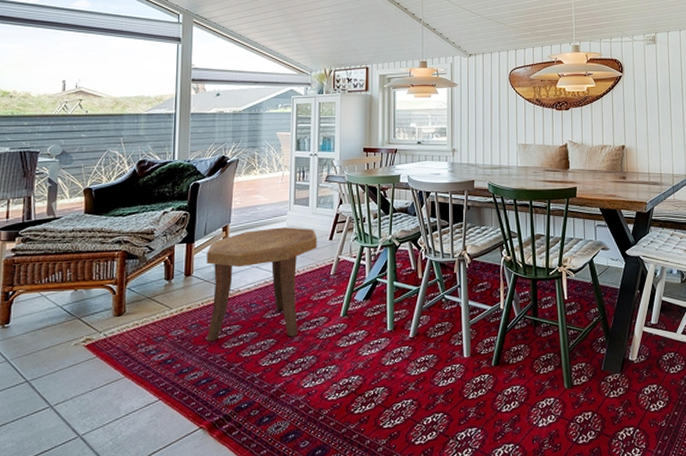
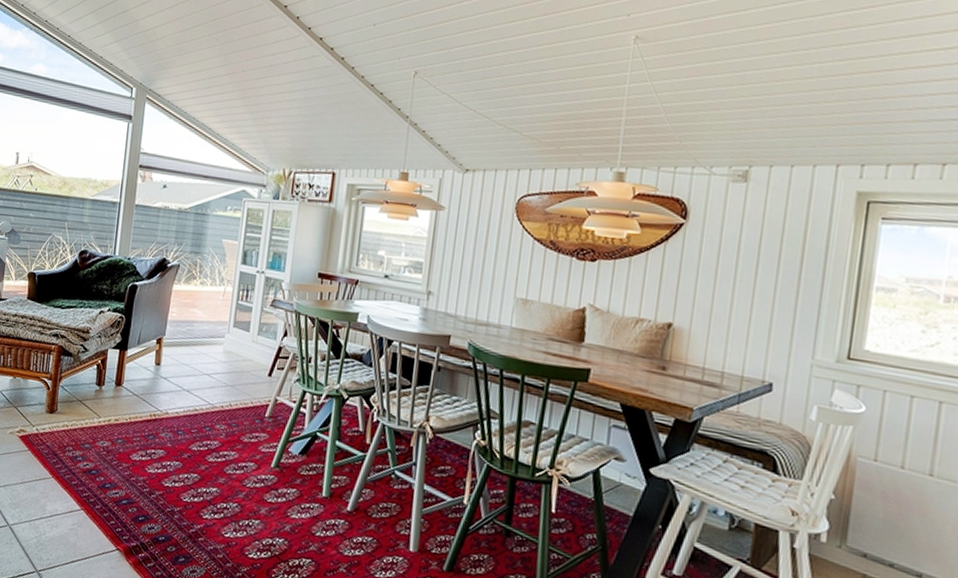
side table: present [206,227,317,342] -> none [131,348,255,478]

